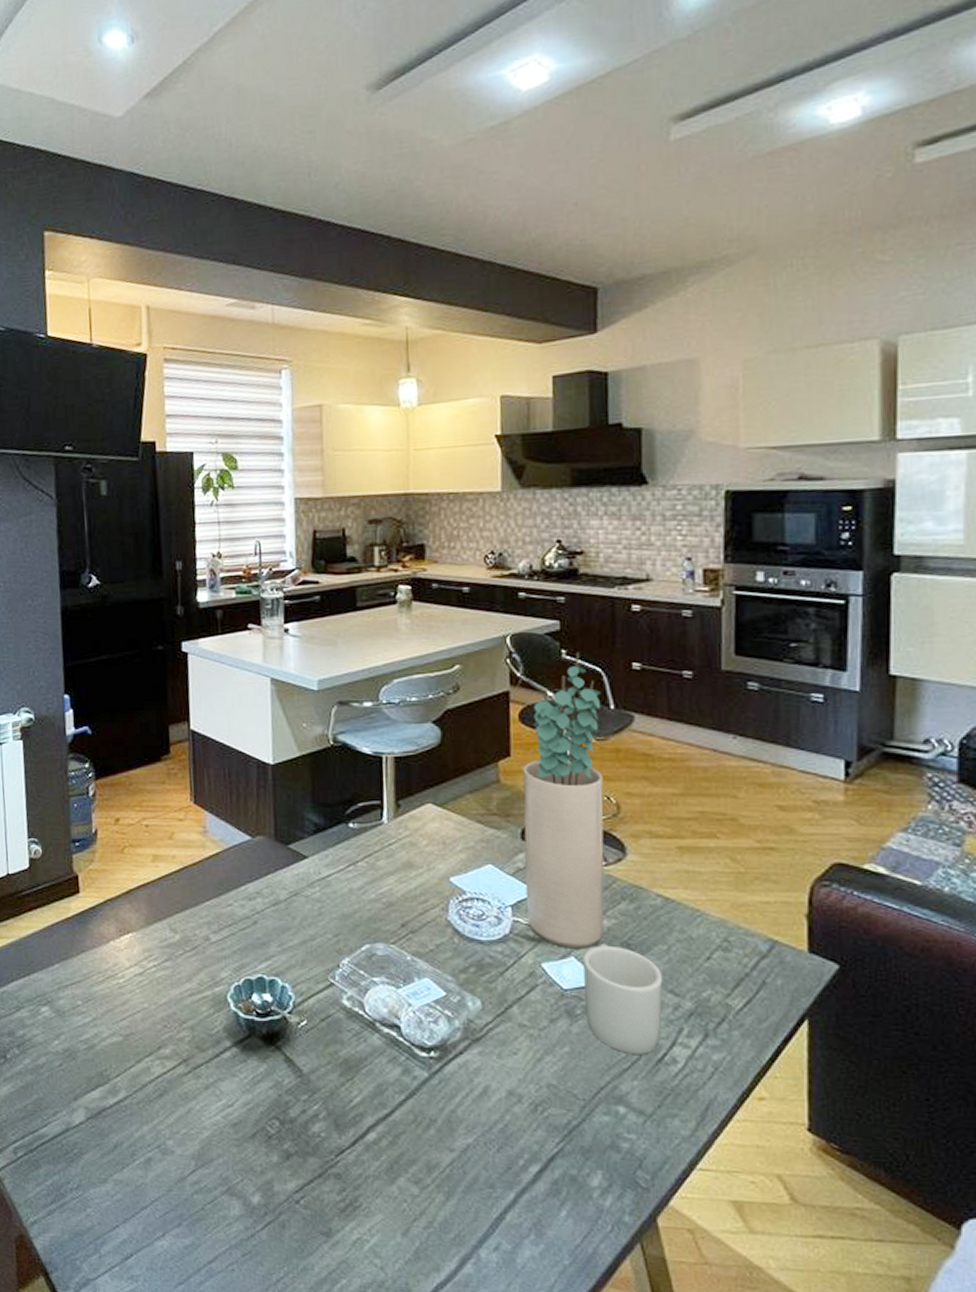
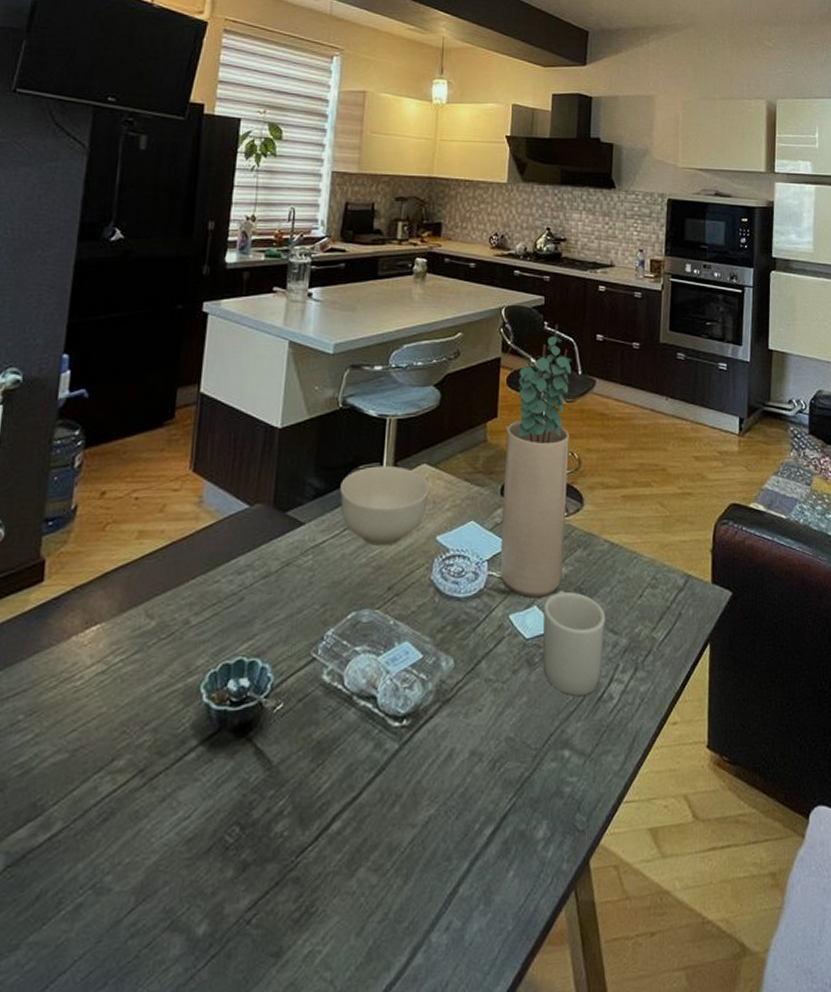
bowl: none [340,804,438,884] -> present [340,465,430,546]

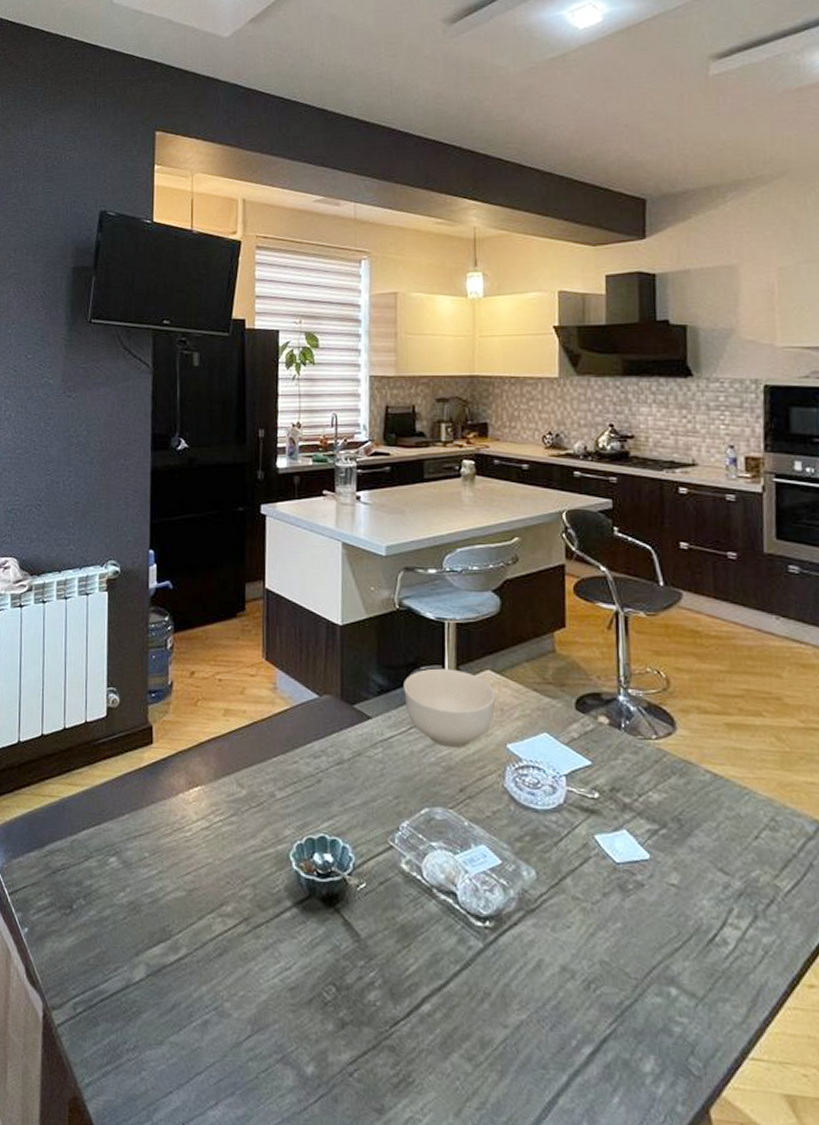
vase: present [499,324,572,598] -> none [577,529,655,823]
mug: present [543,590,606,696] -> none [635,817,713,934]

